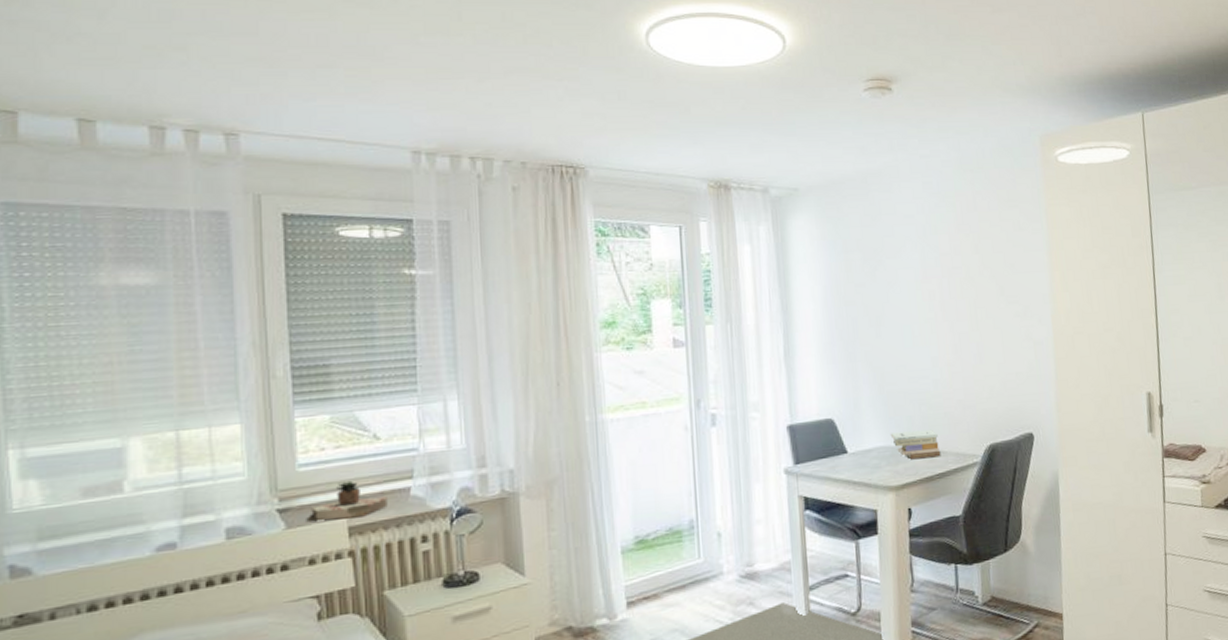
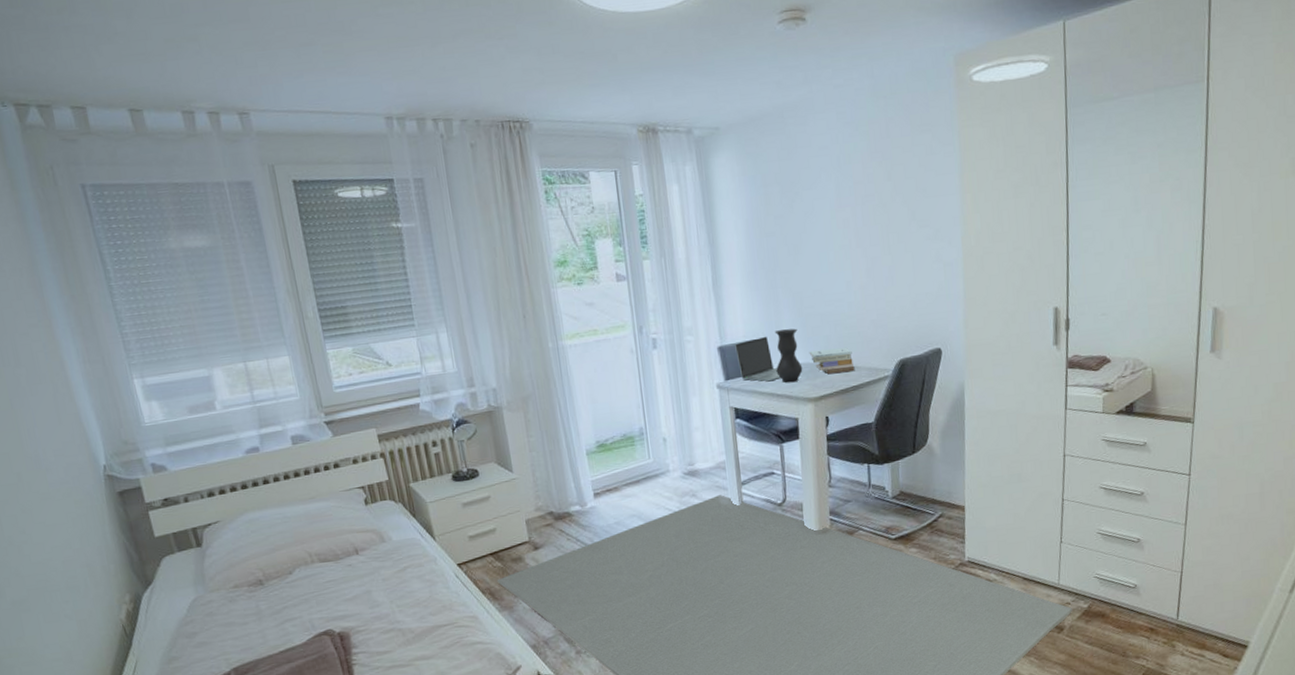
succulent plant: present [306,480,388,522] -> none [346,399,404,431]
laptop: none [807,414,858,467] -> present [735,336,781,382]
vase: none [852,407,883,468] -> present [774,328,803,383]

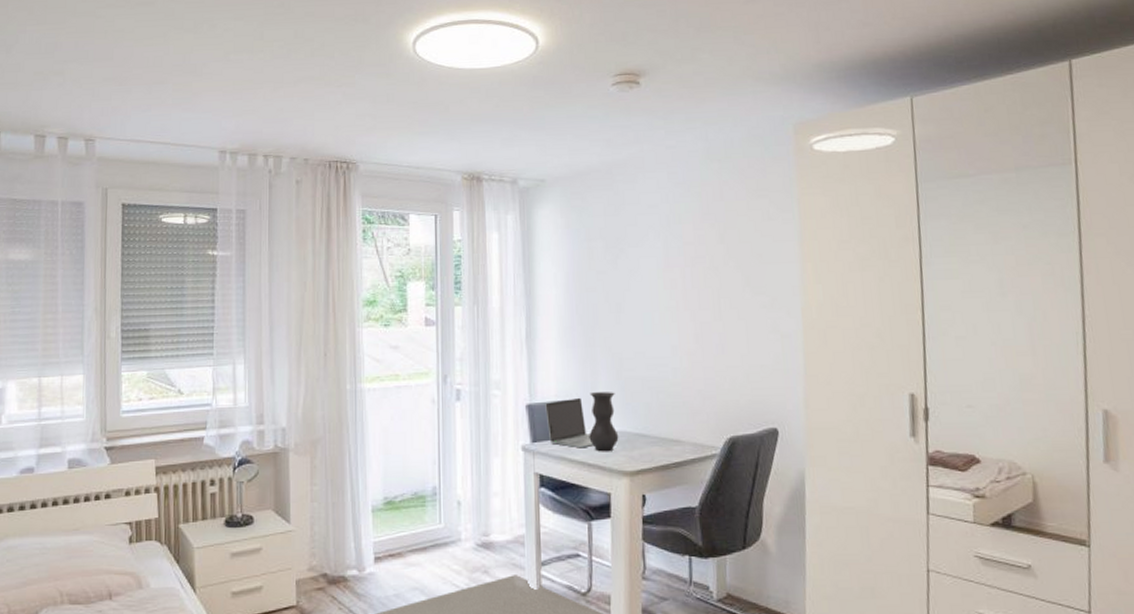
books: present [809,347,855,375] -> none [626,417,678,447]

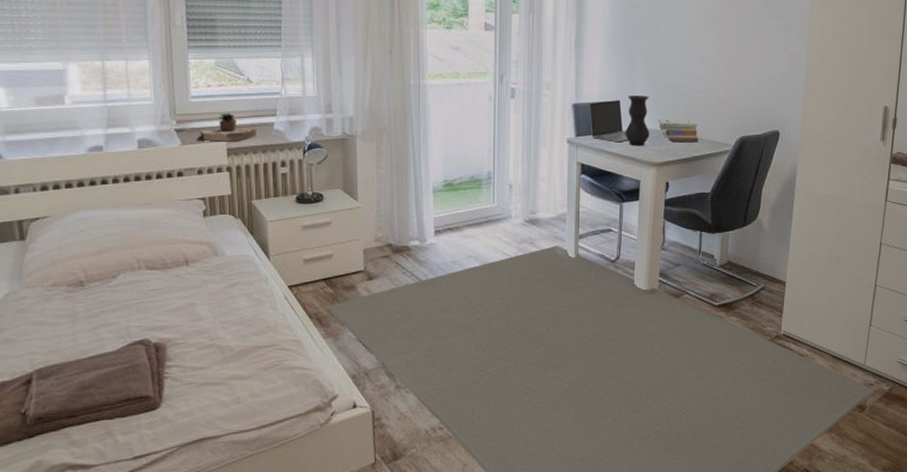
succulent plant: none [125,427,186,460] -> present [196,112,257,142]
books: none [626,417,678,447] -> present [657,119,698,143]

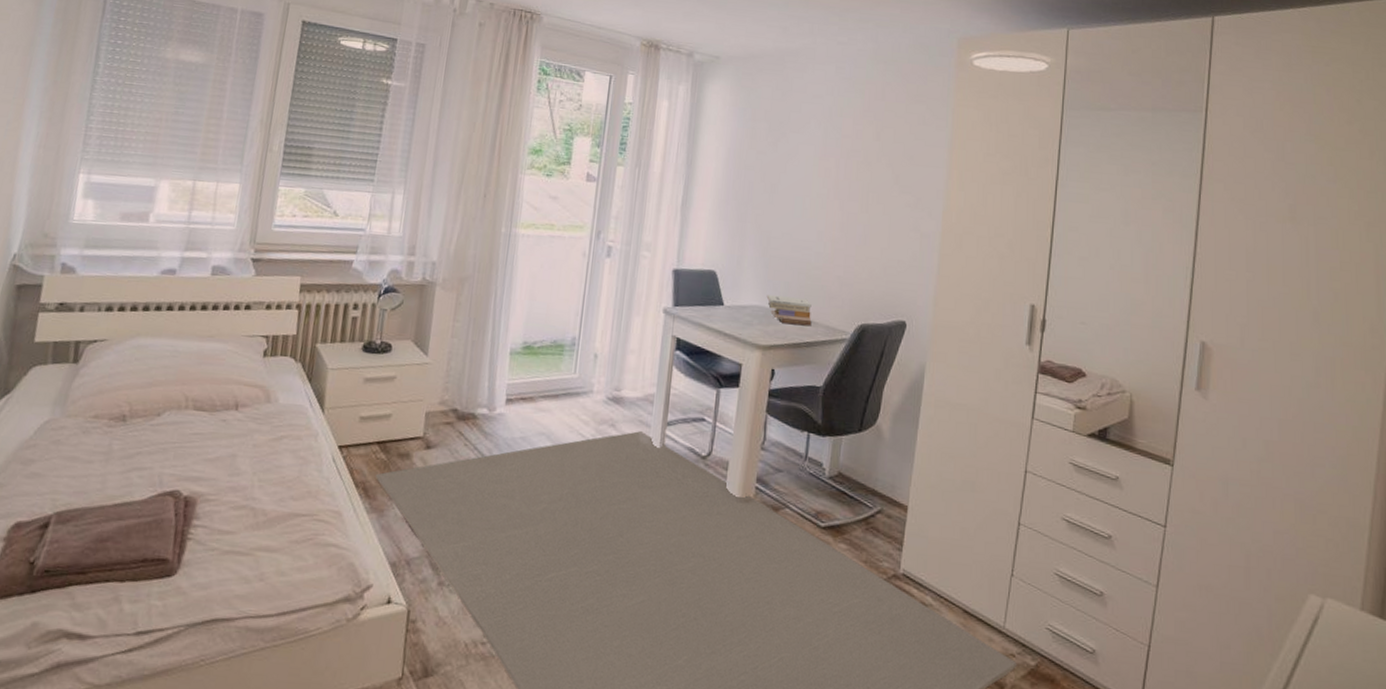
succulent plant: present [196,112,257,142] -> none [271,245,334,278]
laptop: present [589,99,628,143] -> none [690,268,732,318]
vase: present [625,96,650,145] -> none [728,265,759,323]

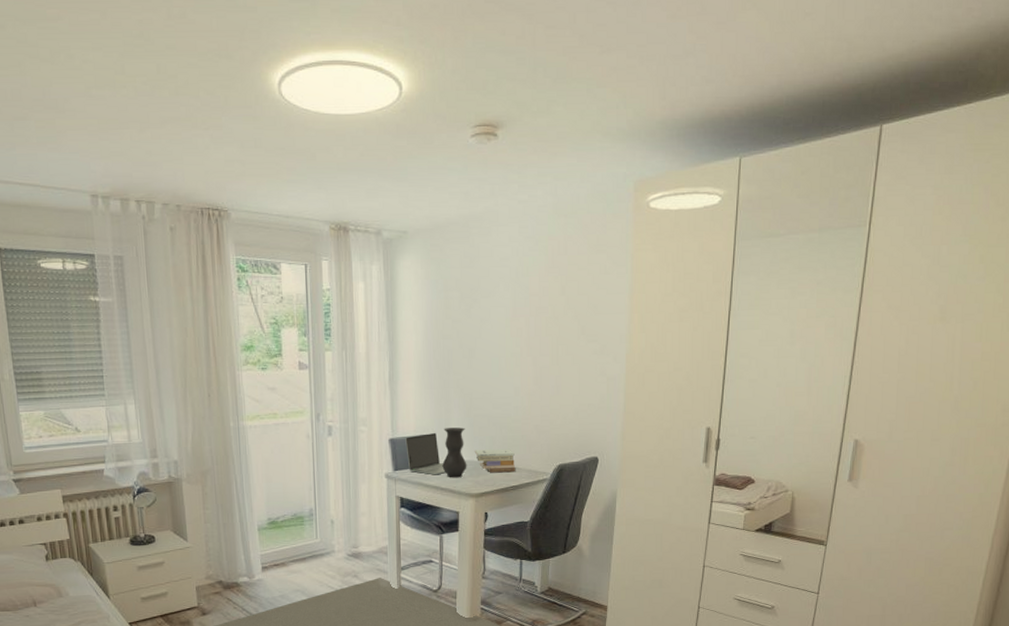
laptop: none [690,268,732,318] -> present [405,432,446,475]
vase: none [728,265,759,323] -> present [442,427,467,477]

